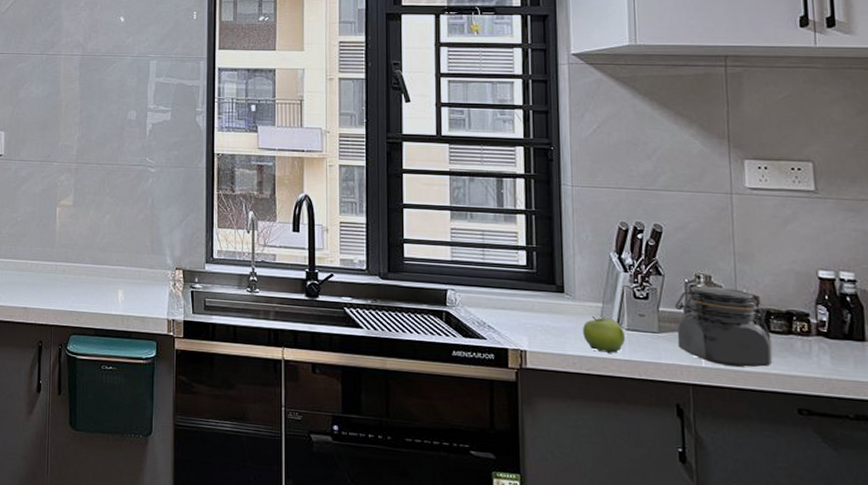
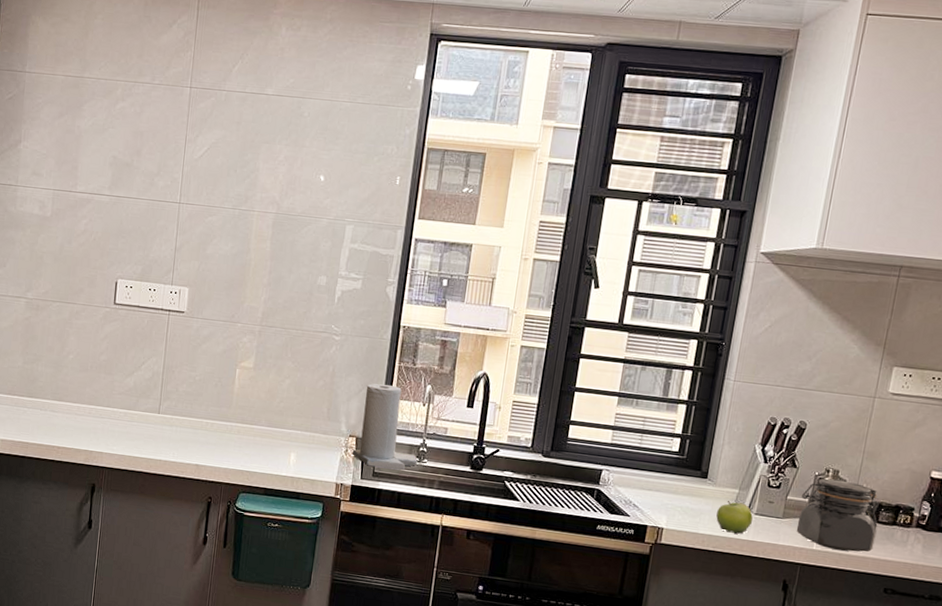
paper towel: none [180,213,249,302] -> present [352,383,418,471]

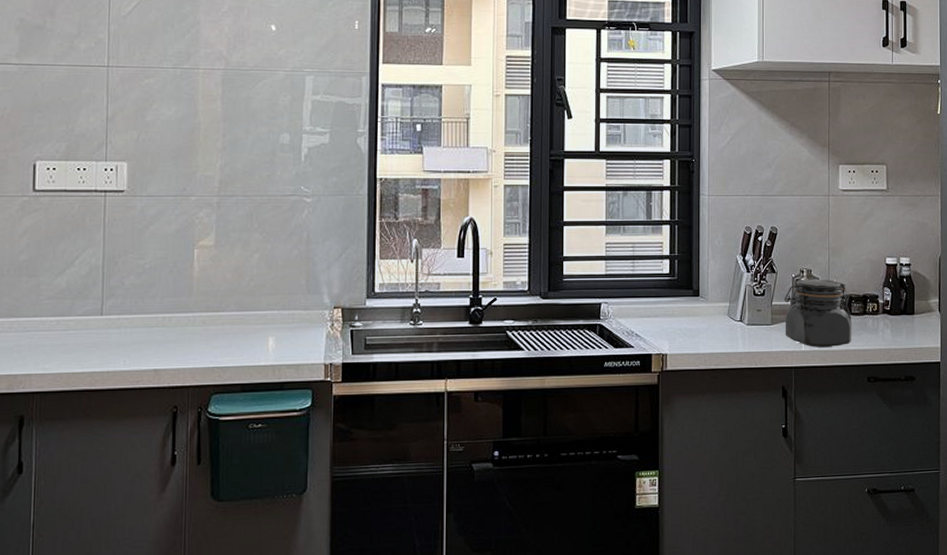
paper towel: present [352,383,418,471] -> none [339,244,412,339]
fruit: present [716,501,753,534] -> none [713,315,745,348]

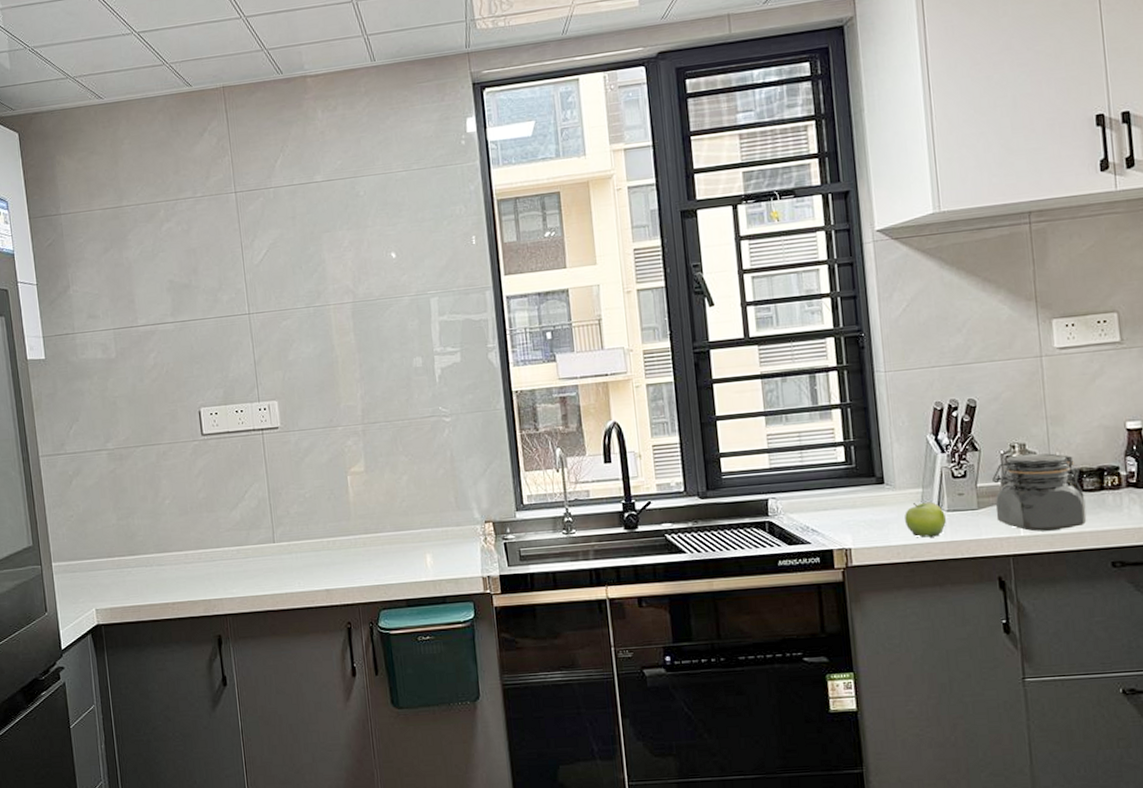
fruit: none [713,315,745,348] -> present [905,502,946,538]

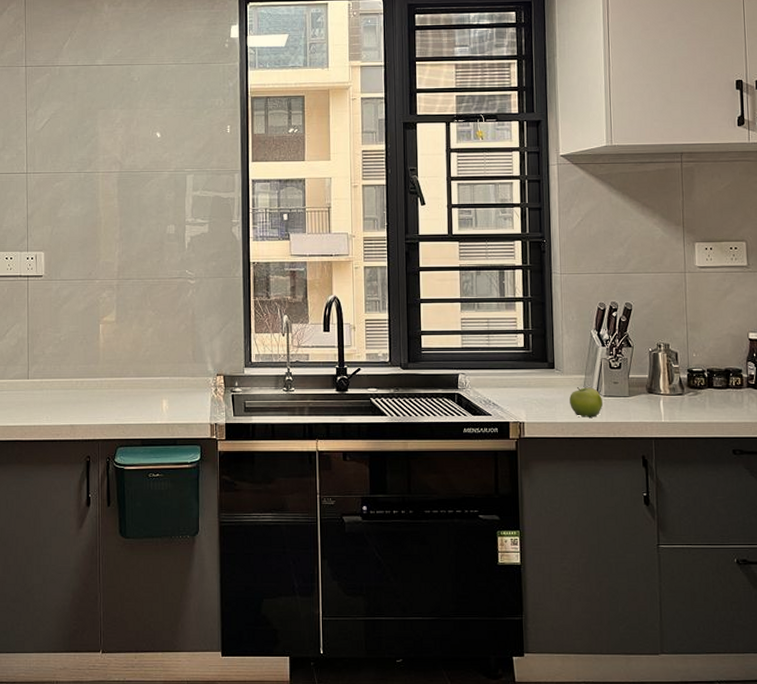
jar: present [992,453,1087,532] -> none [642,353,715,419]

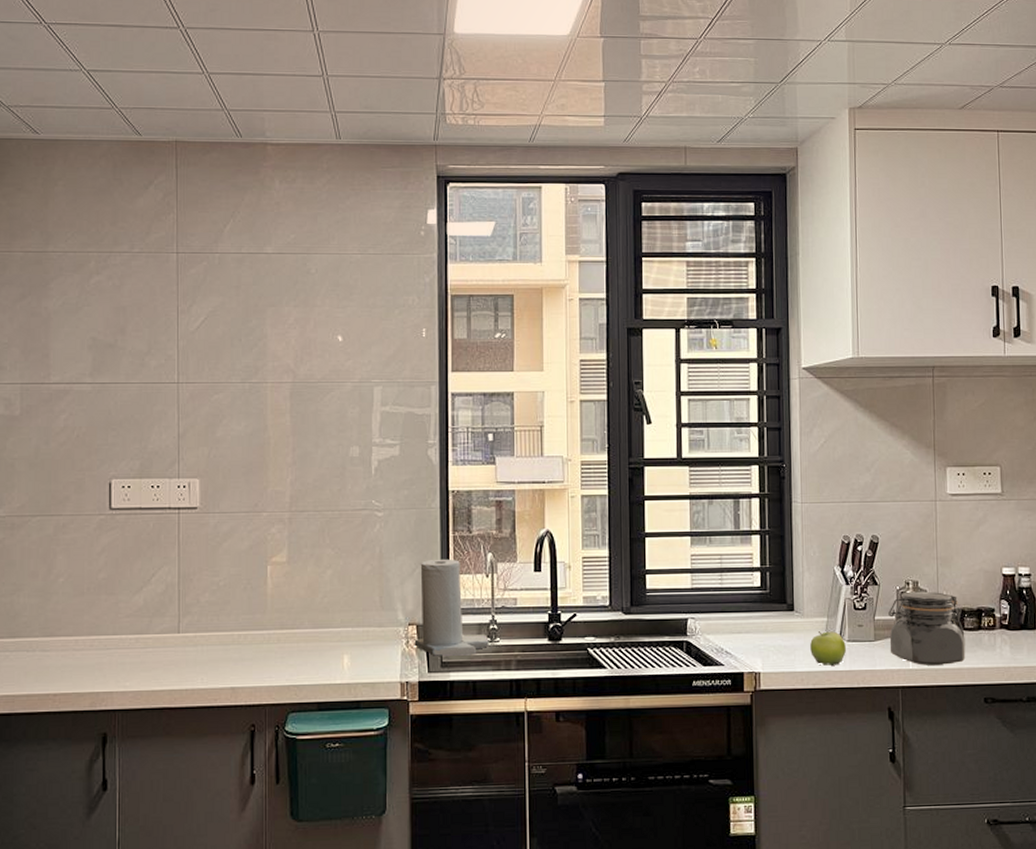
paper towel: none [221,320,285,402] -> present [414,558,489,656]
jar: none [642,353,715,419] -> present [888,591,966,665]

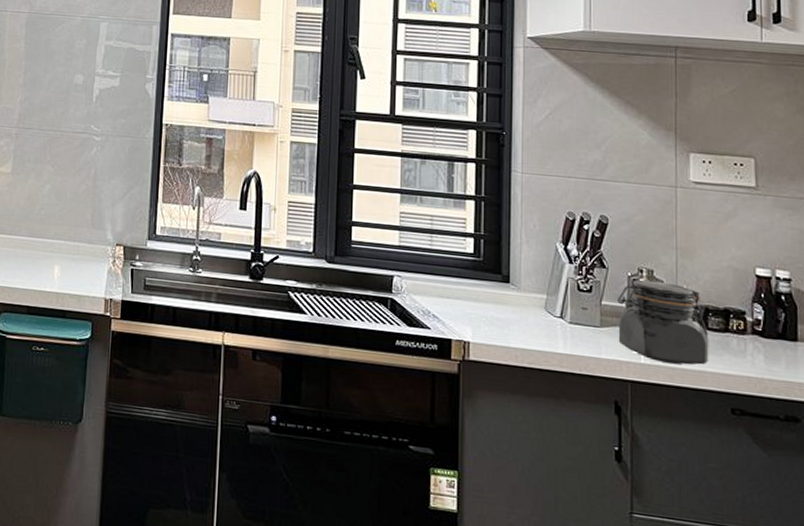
paper towel: present [414,558,489,656] -> none [120,186,192,282]
fruit: present [810,631,846,666] -> none [527,308,567,347]

